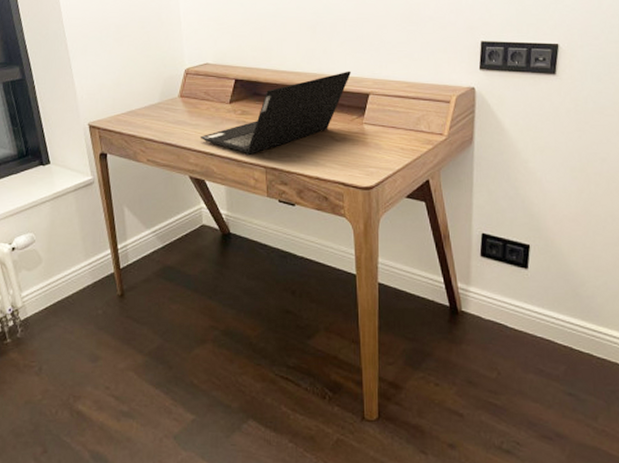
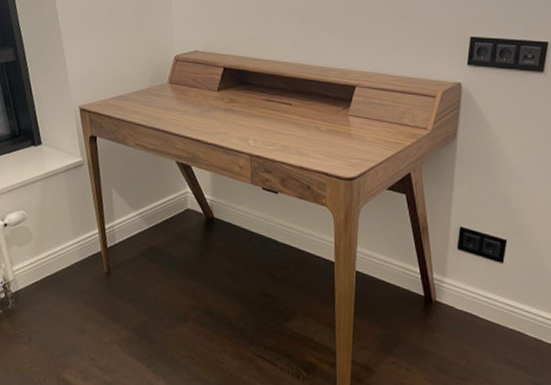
laptop computer: present [200,71,351,156] -> none [187,62,338,143]

